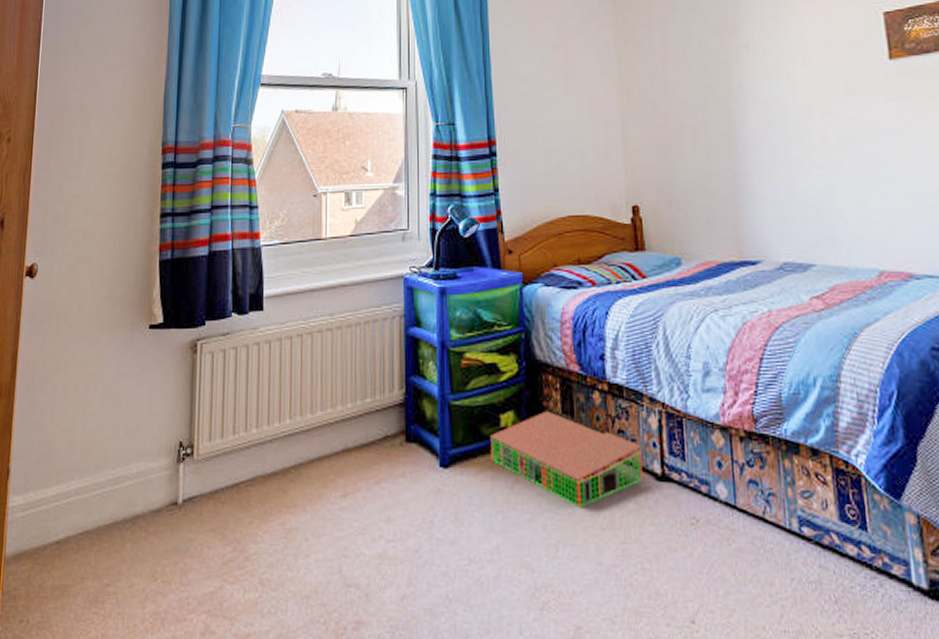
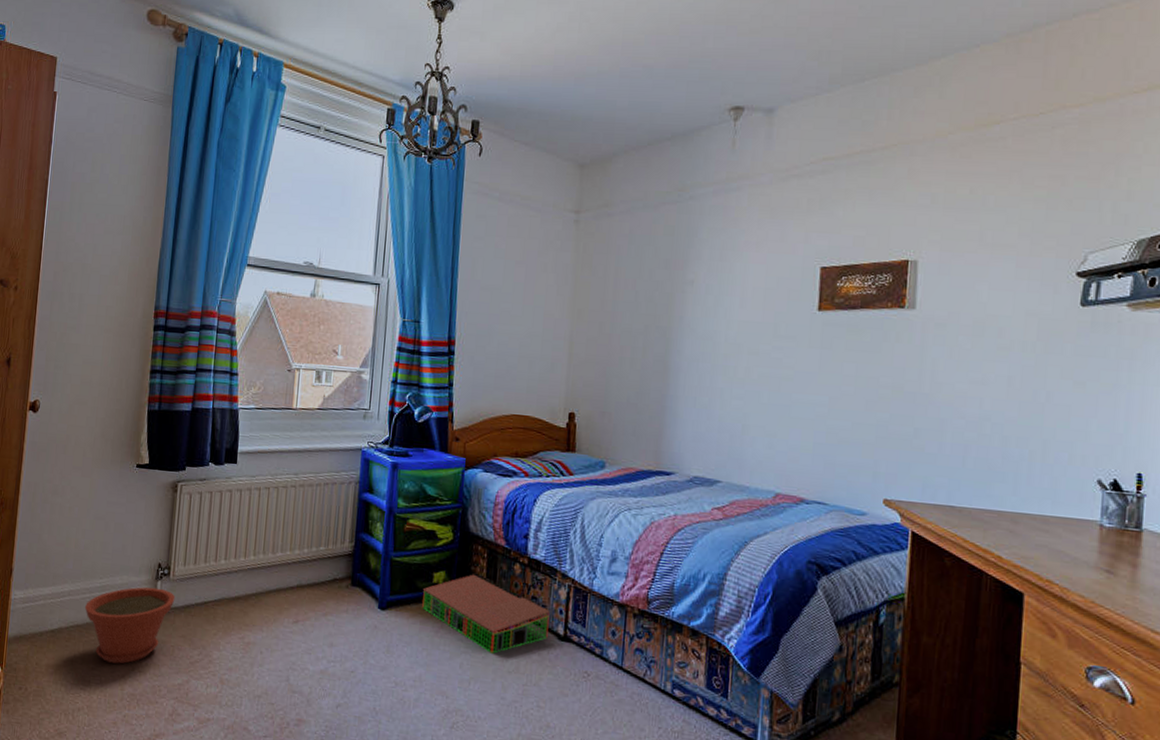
plant pot: none [94,472,201,575] -> present [84,587,176,664]

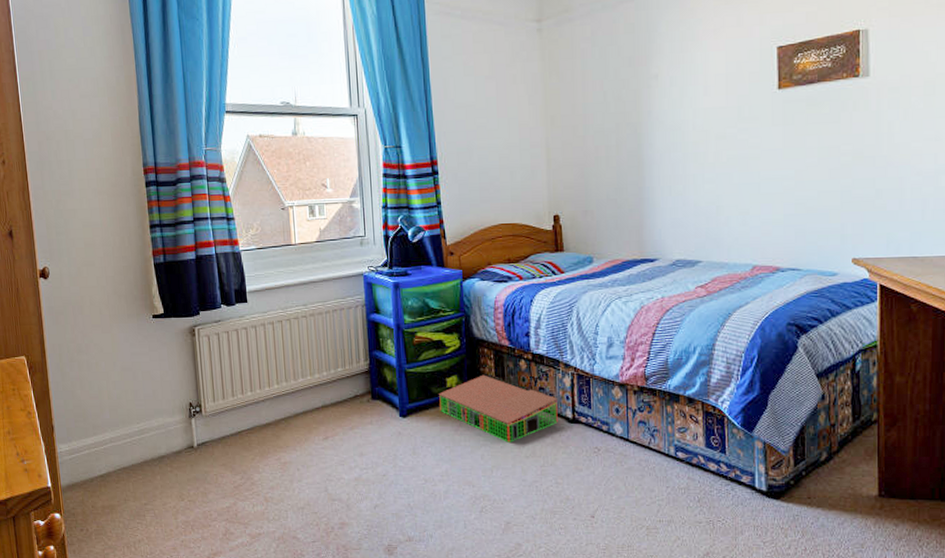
plant pot: present [84,587,176,664] -> none [127,425,211,497]

